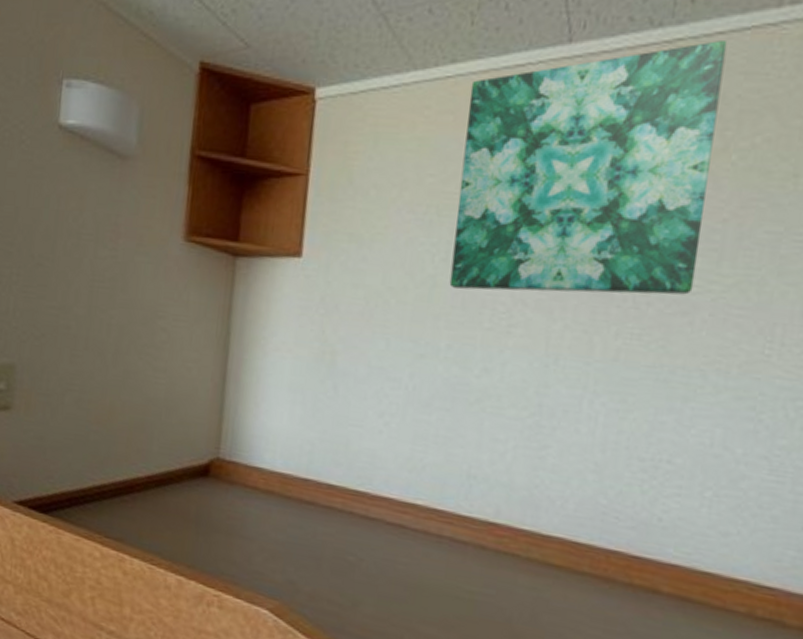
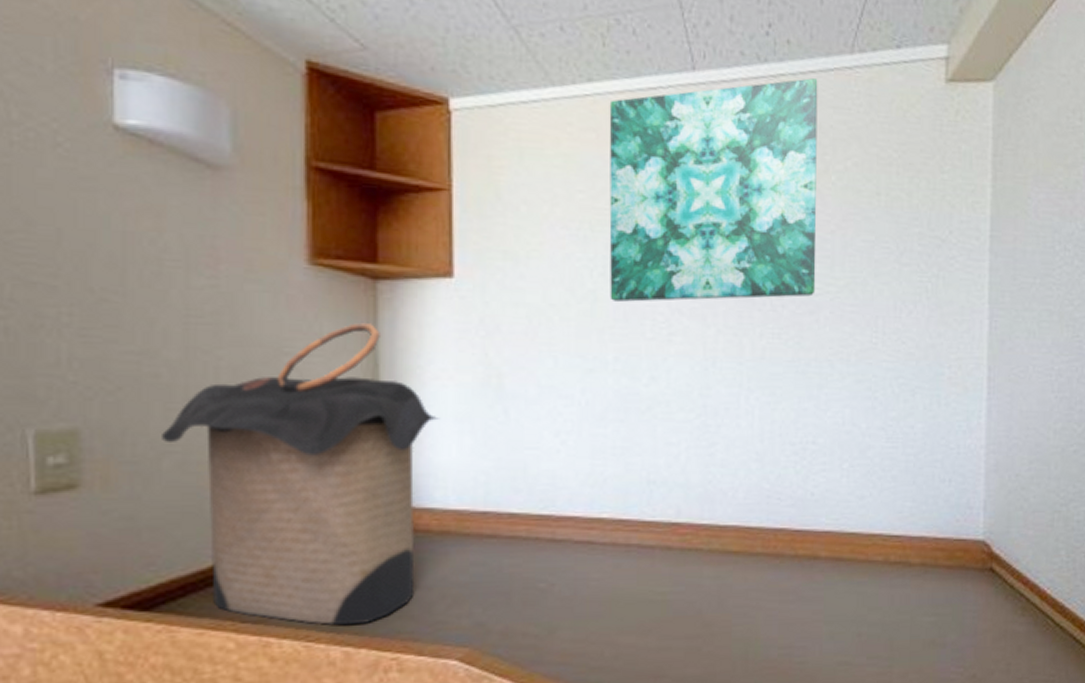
laundry hamper: none [67,294,275,560] -> present [162,323,439,626]

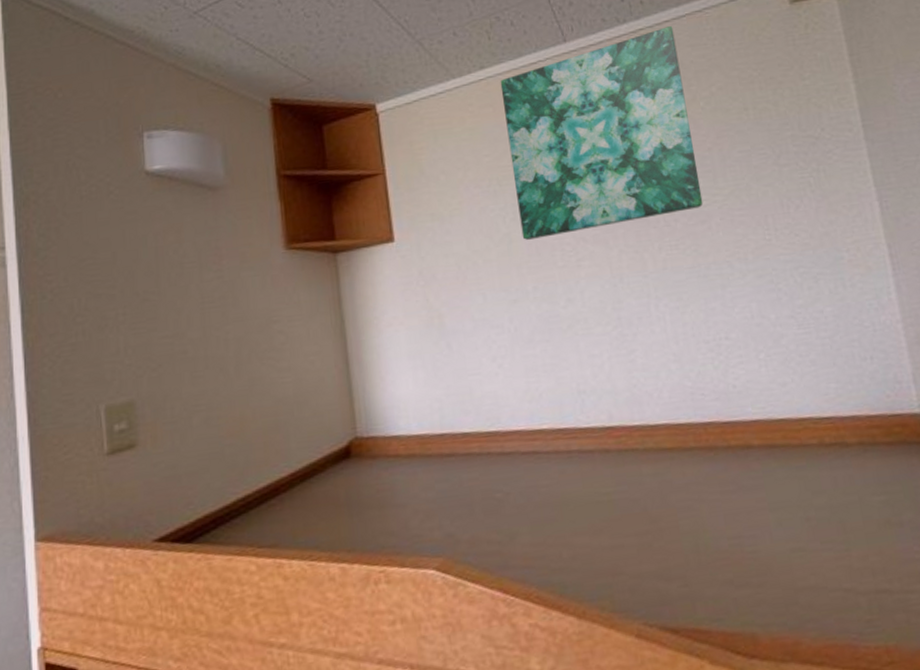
laundry hamper: present [162,323,439,626] -> none [191,288,396,545]

